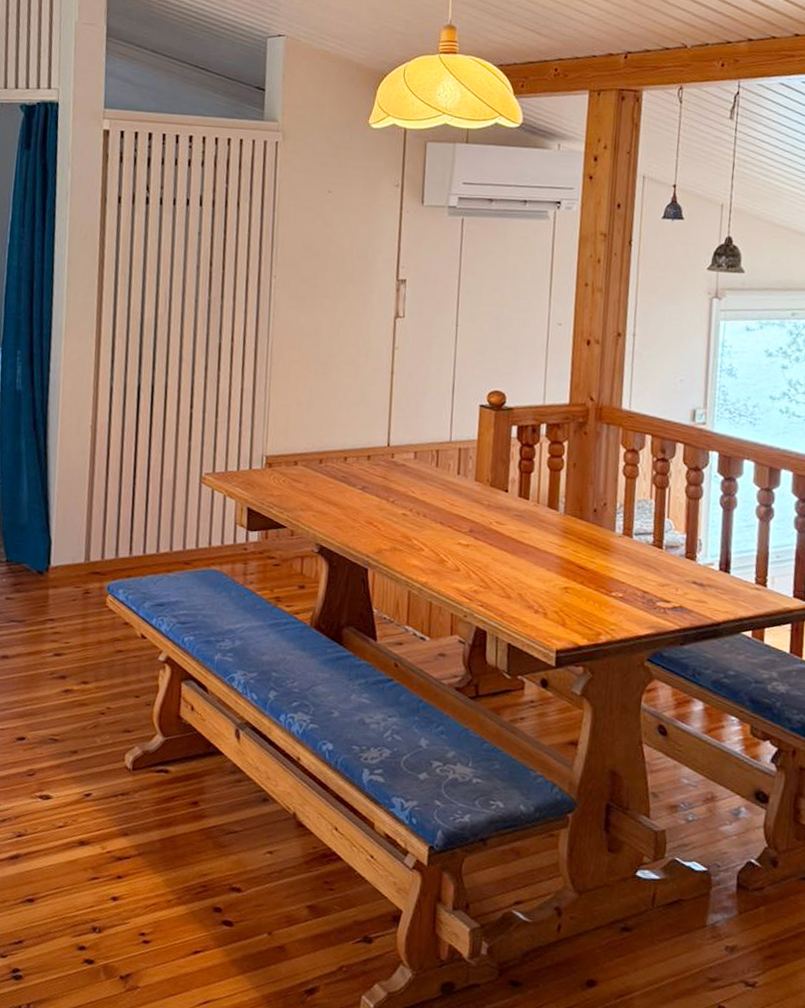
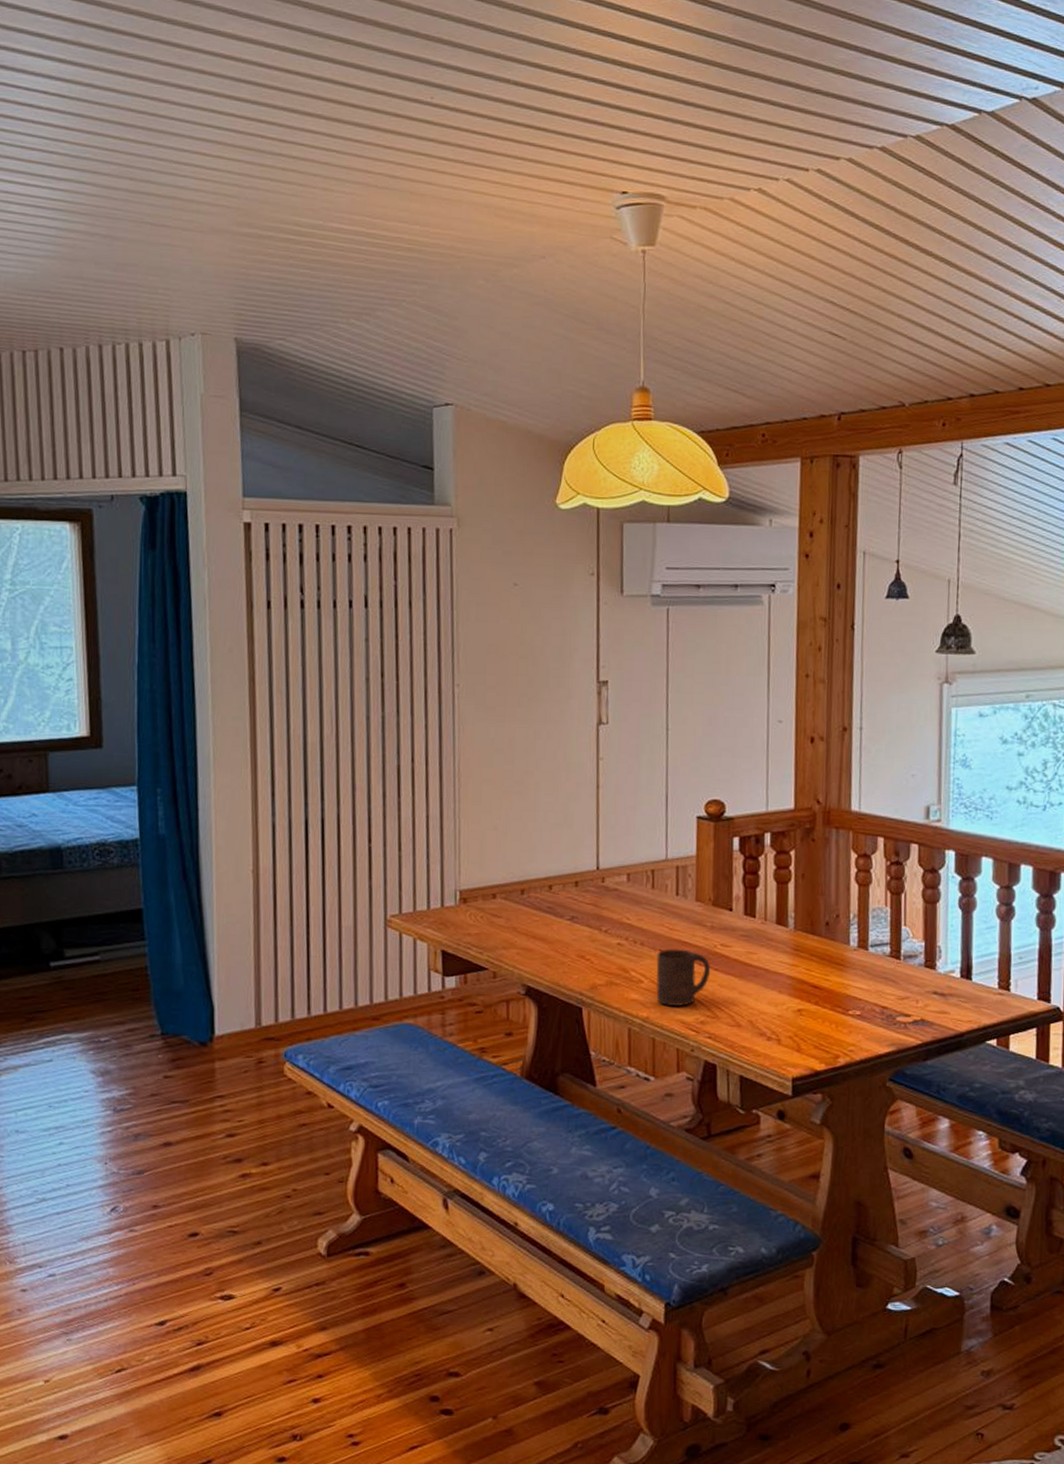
cup: none [435,522,486,575] -> present [656,949,711,1006]

